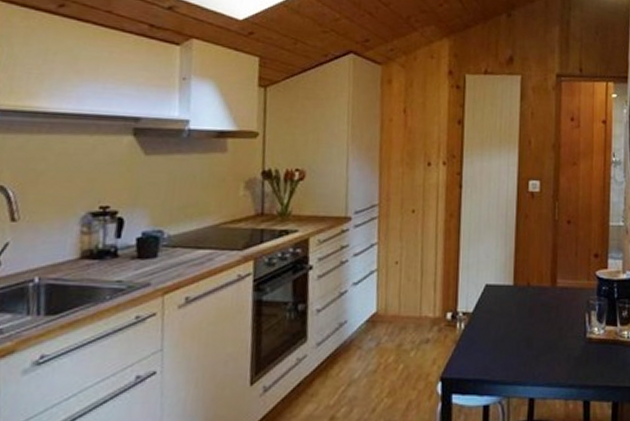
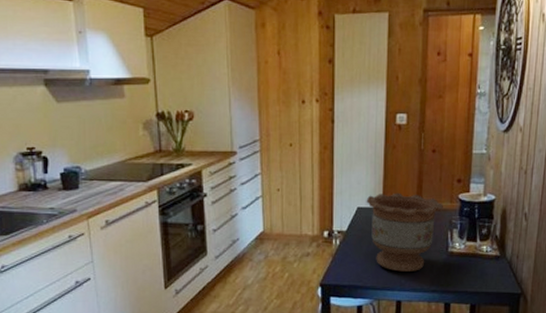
flower pot: none [495,268,580,362] -> present [366,192,443,272]

